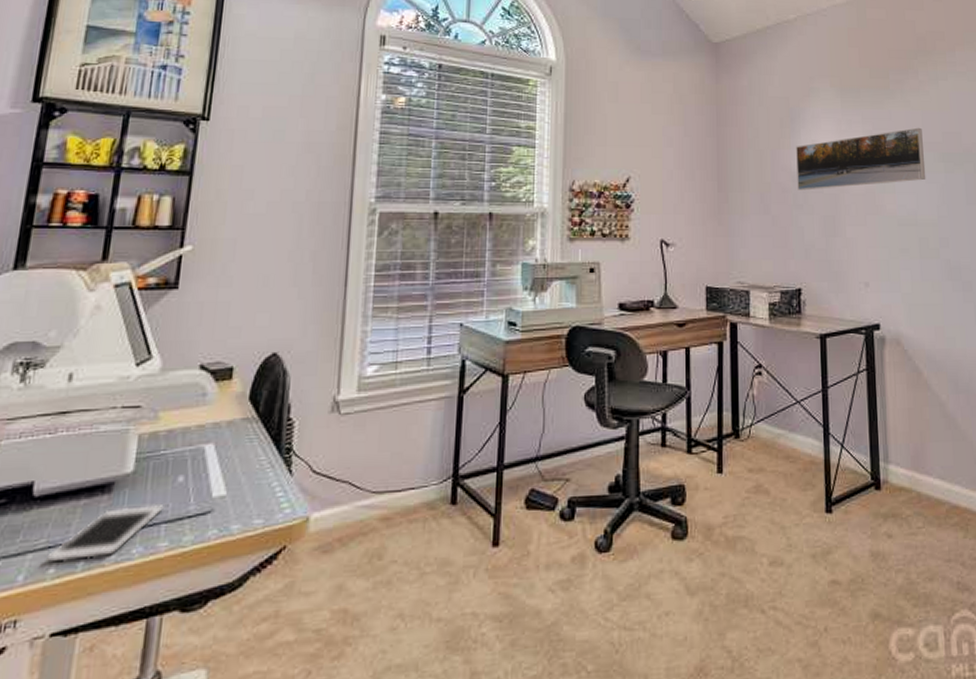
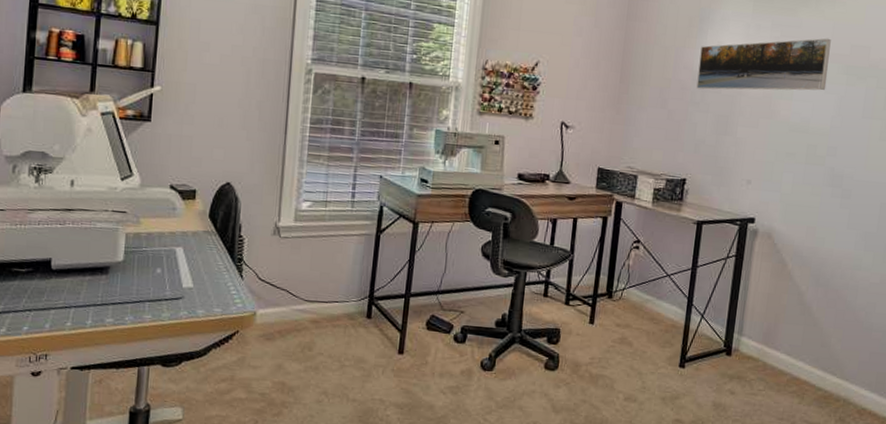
cell phone: present [45,503,164,563] -> none [63,286,147,320]

